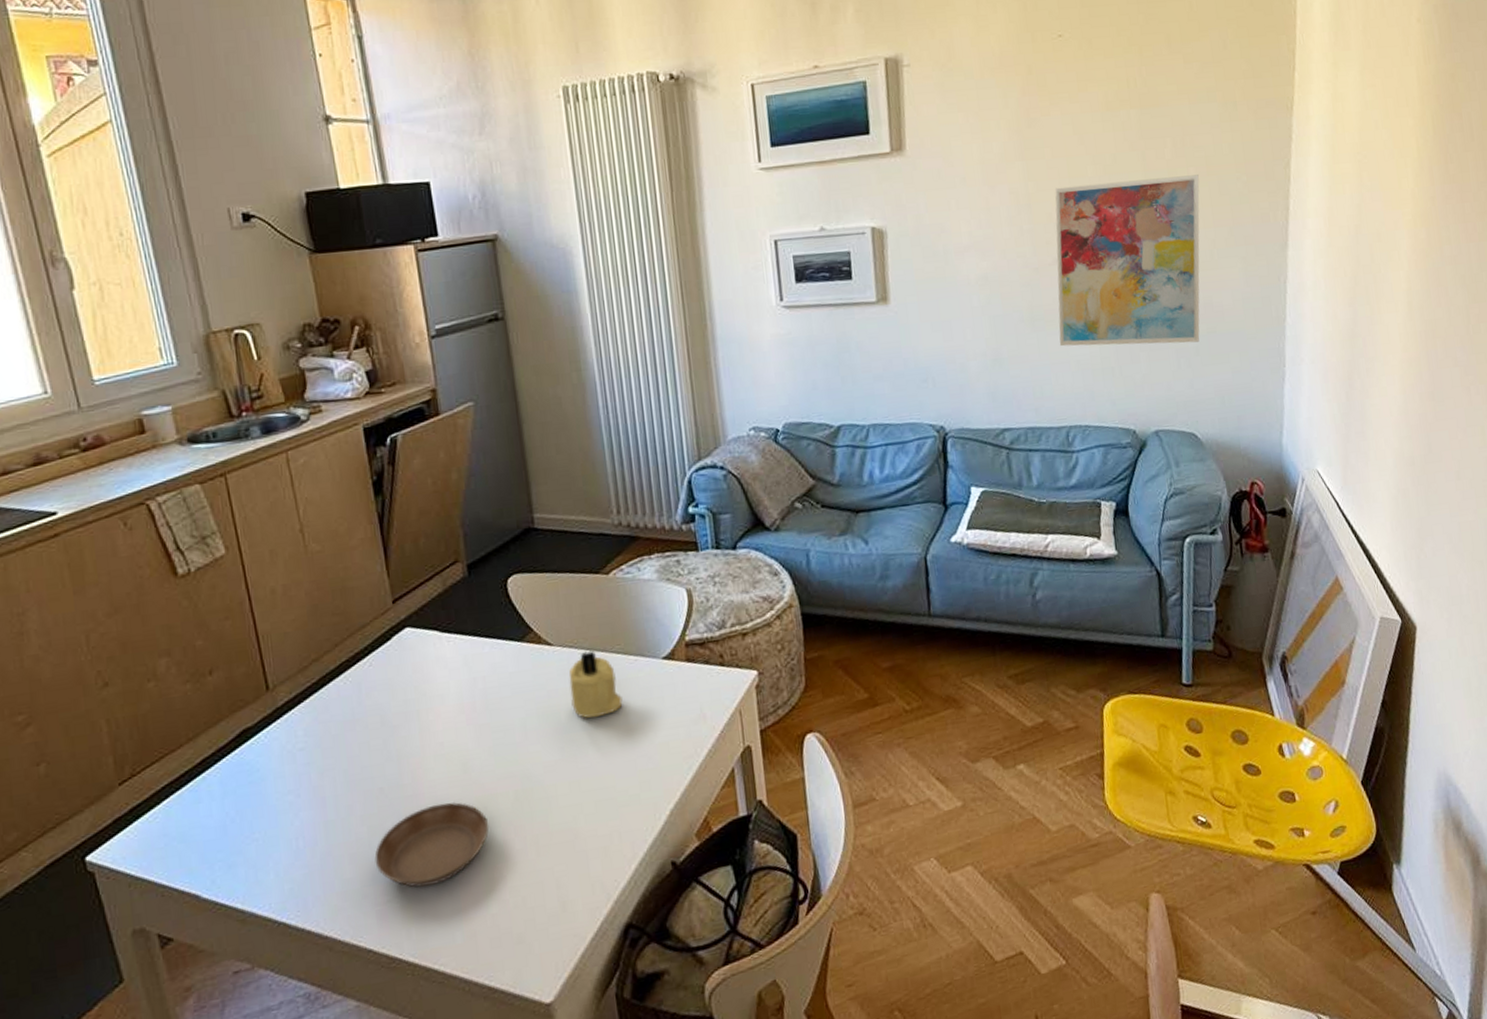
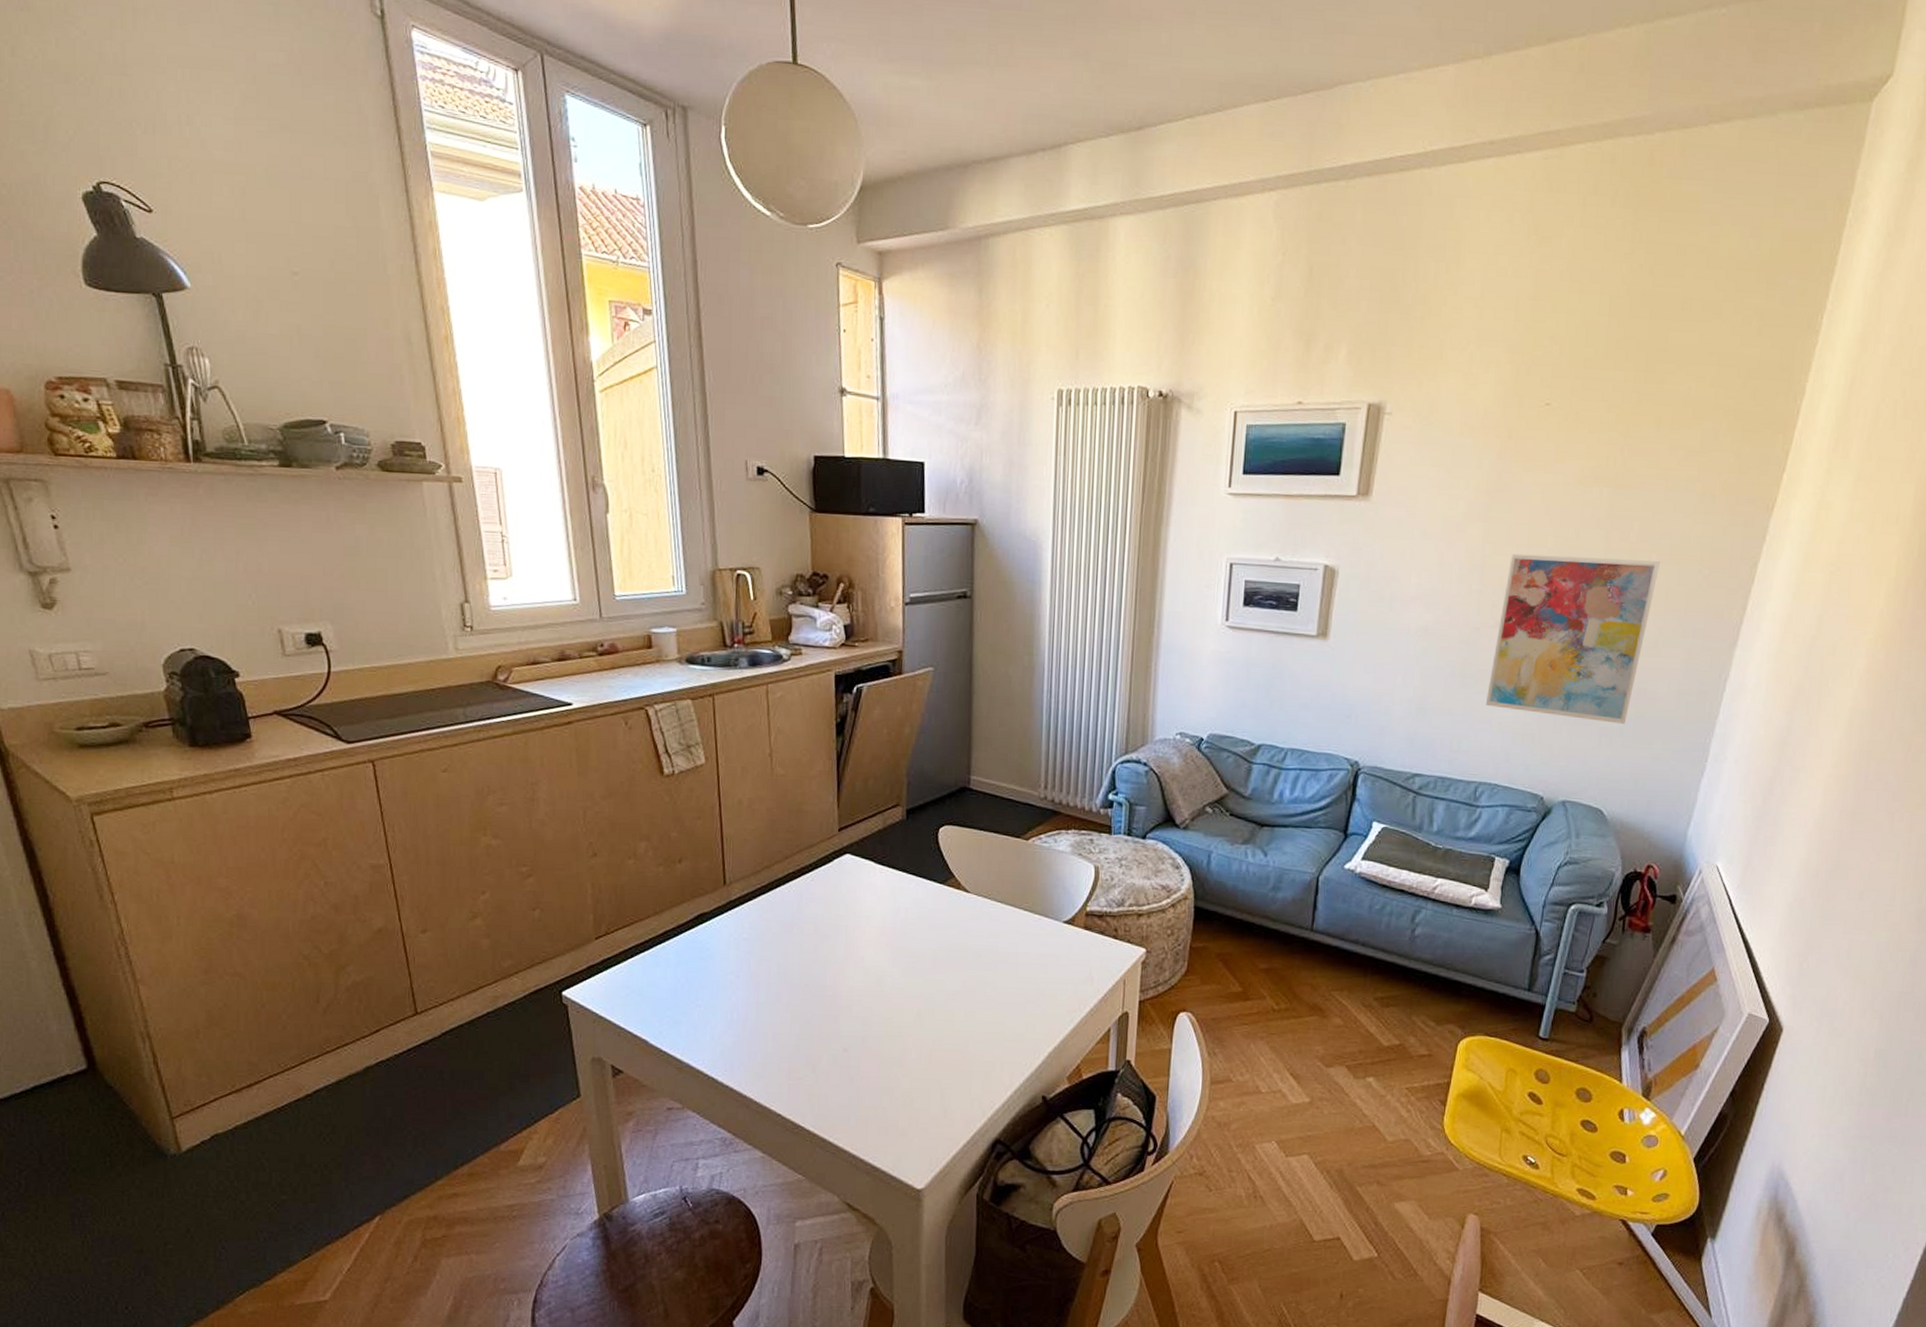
saucer: present [374,802,489,888] -> none [793,1007,892,1073]
candle: present [569,650,623,719] -> none [978,902,1023,962]

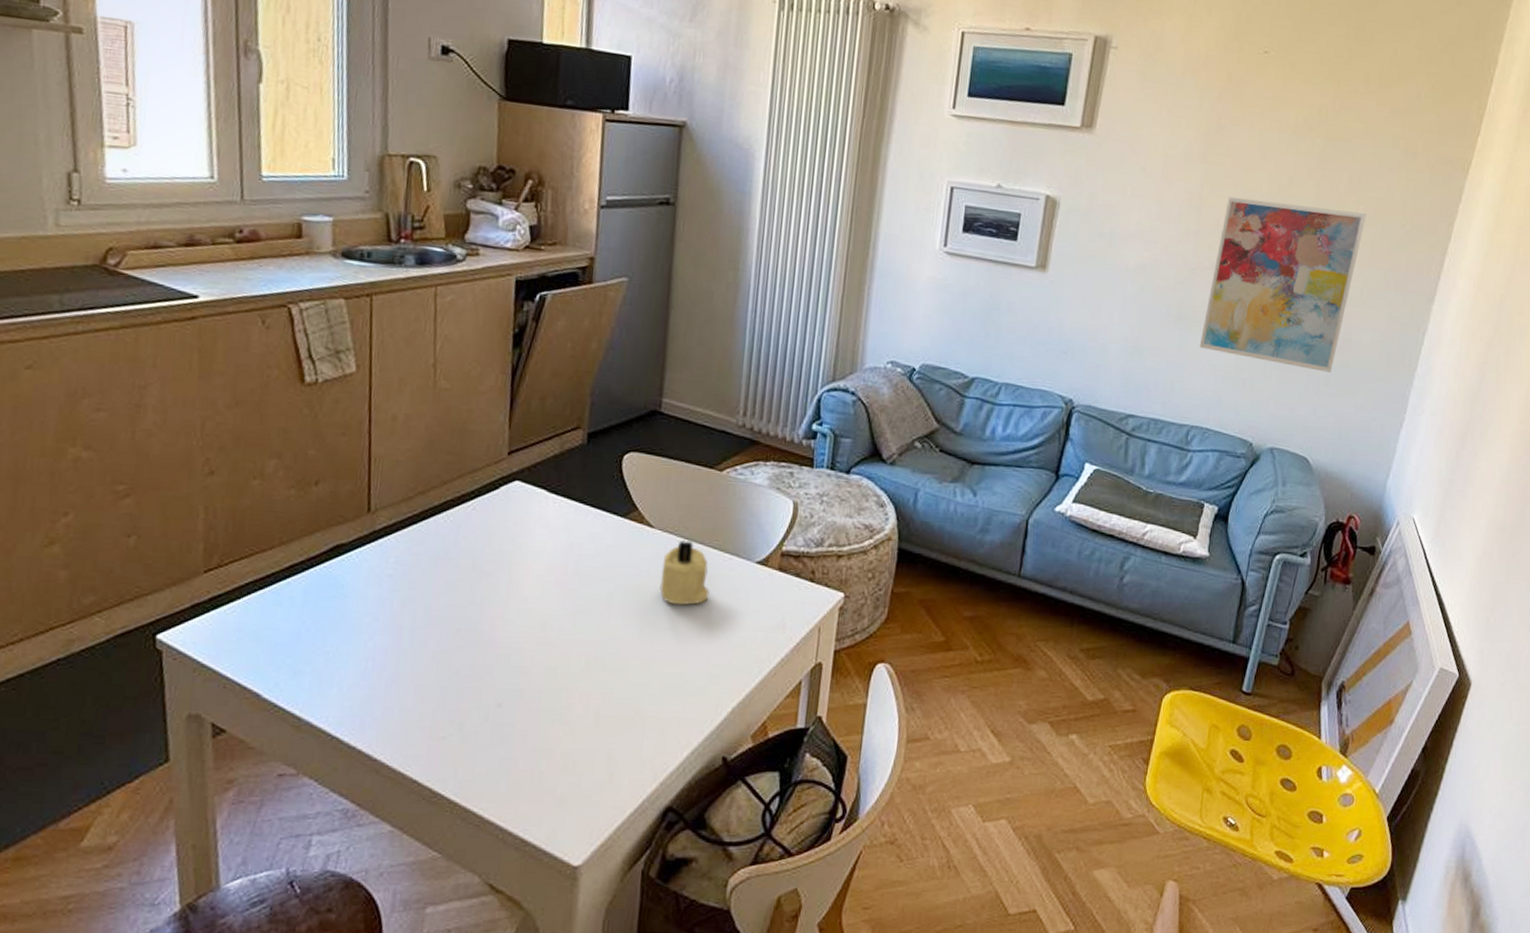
candle: none [978,902,1023,962] -> present [660,539,710,606]

